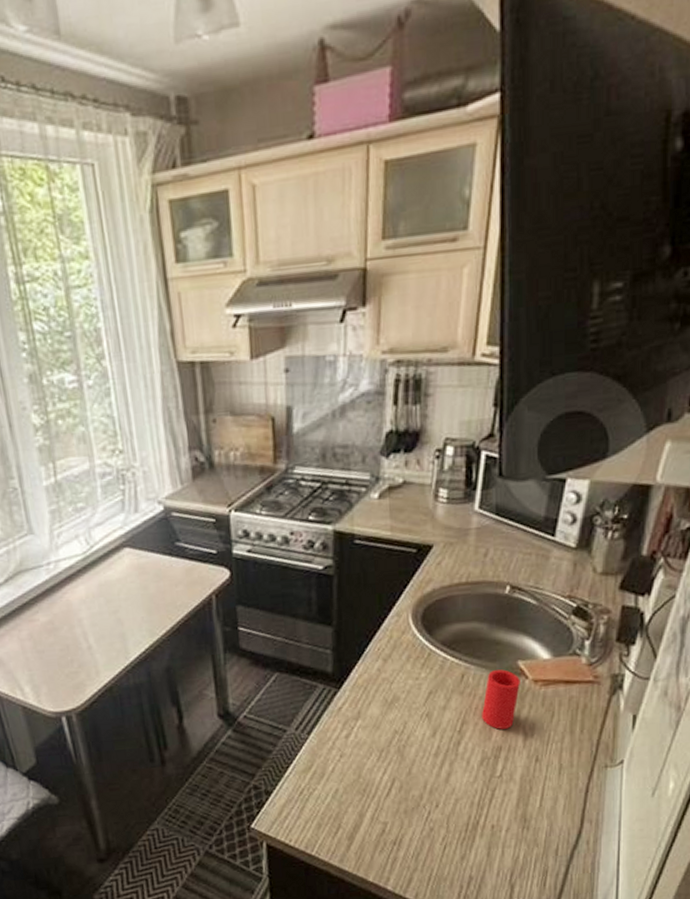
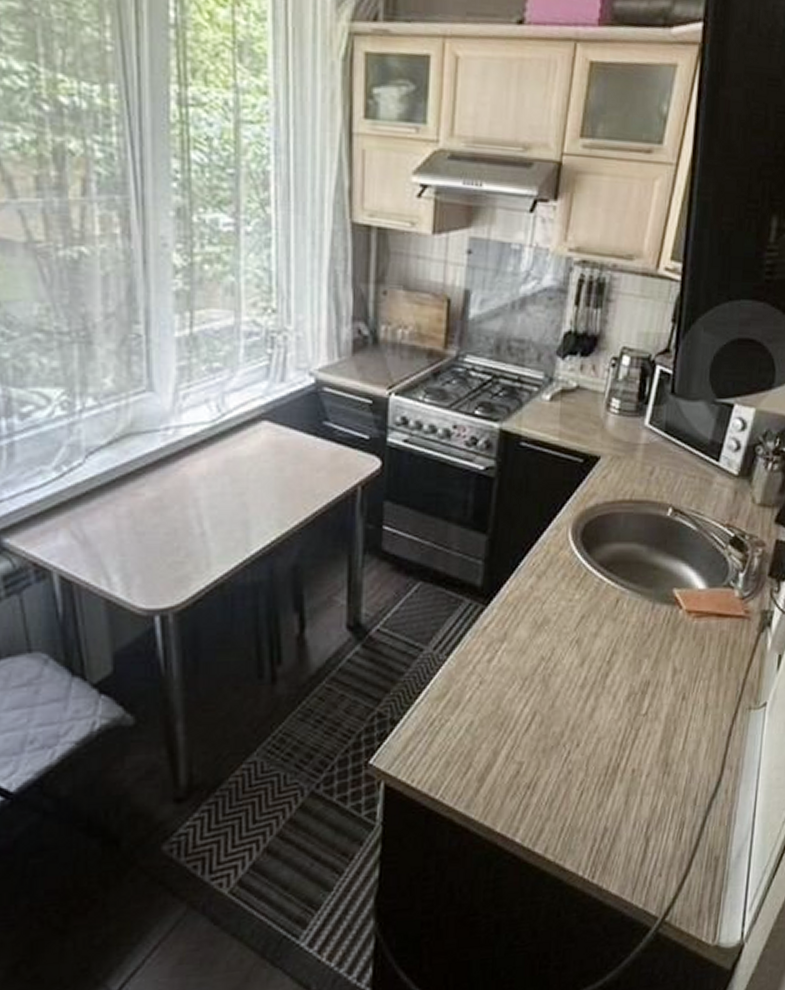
cup: present [482,669,520,730] -> none [633,597,674,662]

